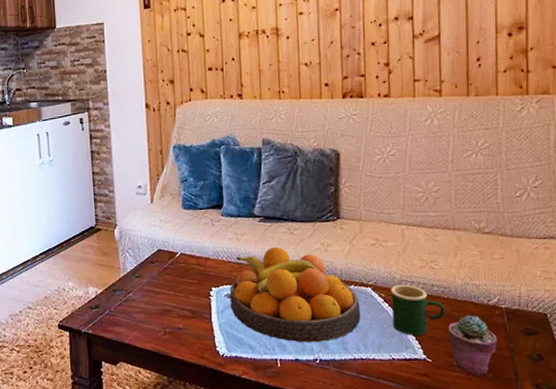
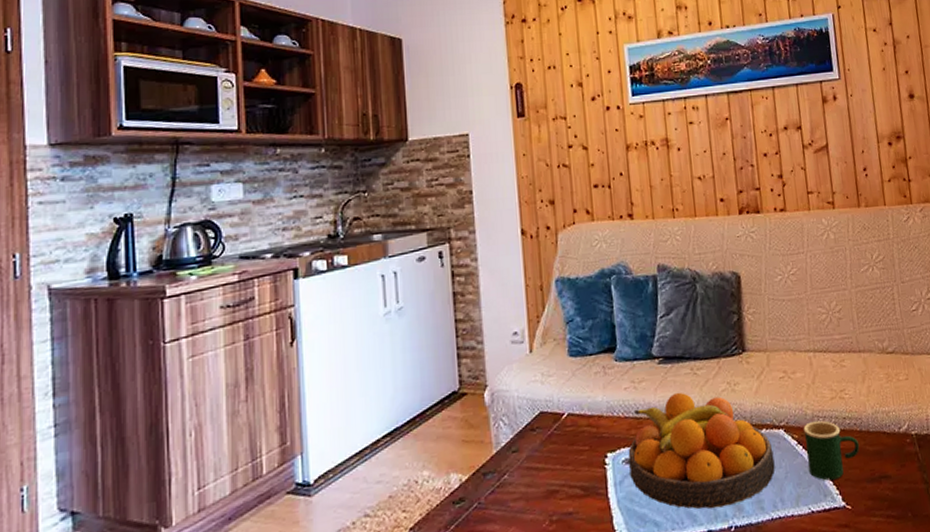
potted succulent: present [447,315,498,375] -> none [863,447,912,517]

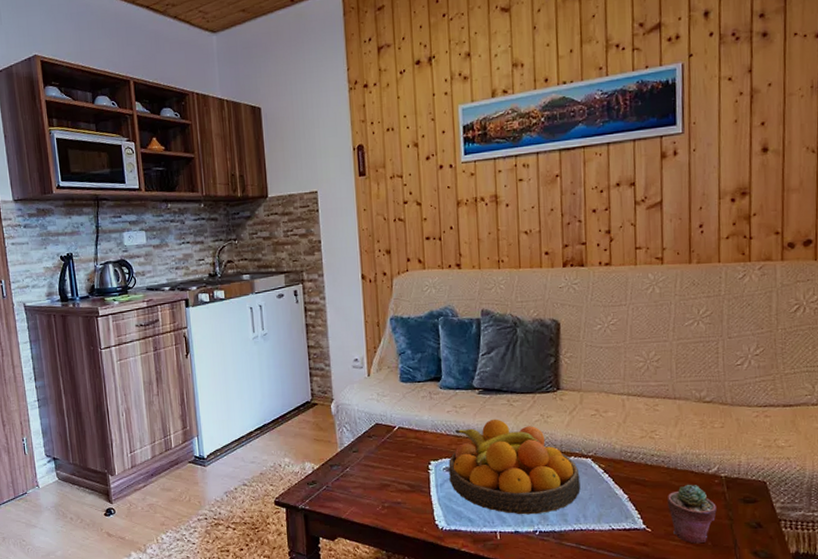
mug: present [803,420,860,481] -> none [610,454,666,506]
potted succulent: none [863,447,912,517] -> present [667,484,717,544]

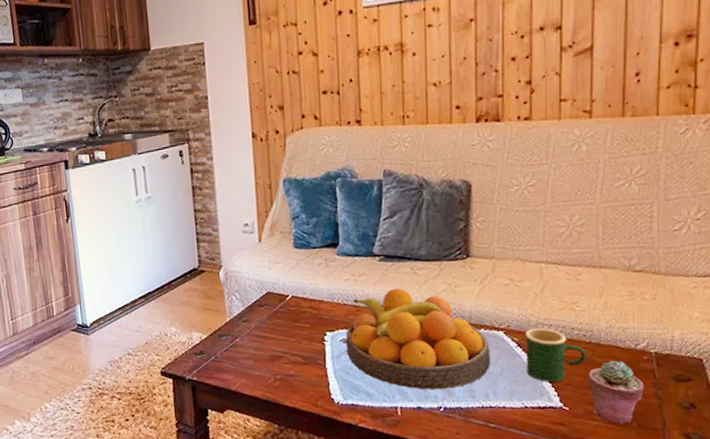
mug: none [610,454,666,506] -> present [525,327,587,382]

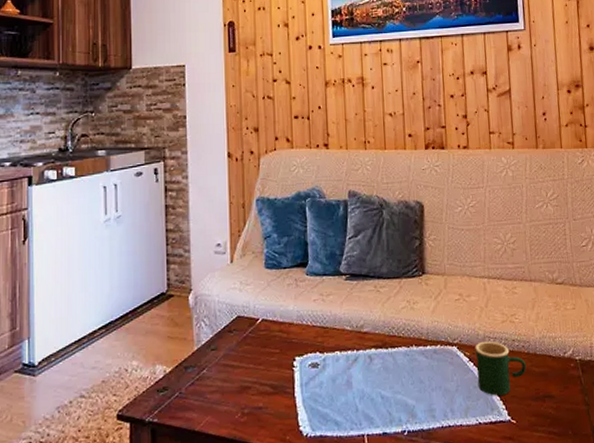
fruit bowl: present [346,288,491,390] -> none [314,306,447,414]
potted succulent: present [587,360,644,424] -> none [528,369,575,434]

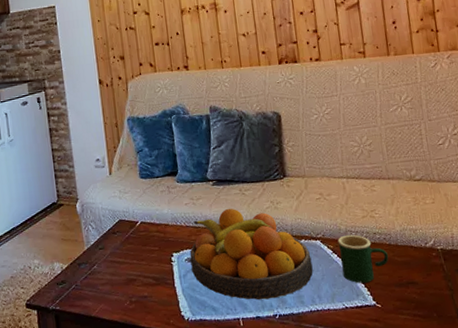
fruit bowl: none [314,306,447,414] -> present [189,208,313,300]

